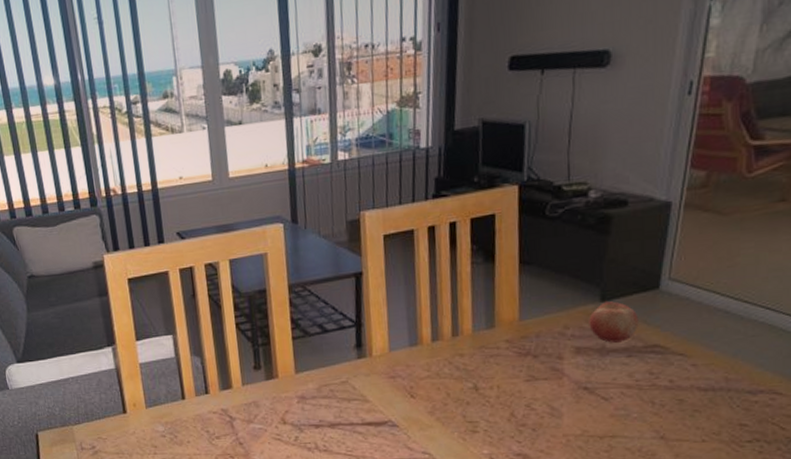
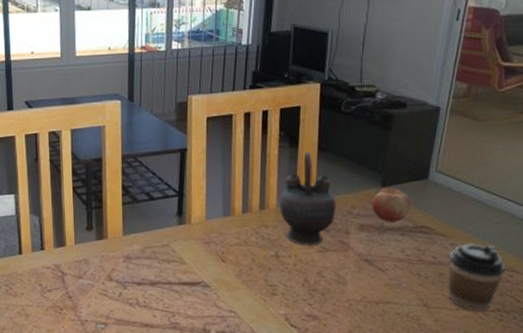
teapot: none [475,266,545,375] -> present [280,152,336,246]
coffee cup: none [689,361,765,444] -> present [448,242,506,313]

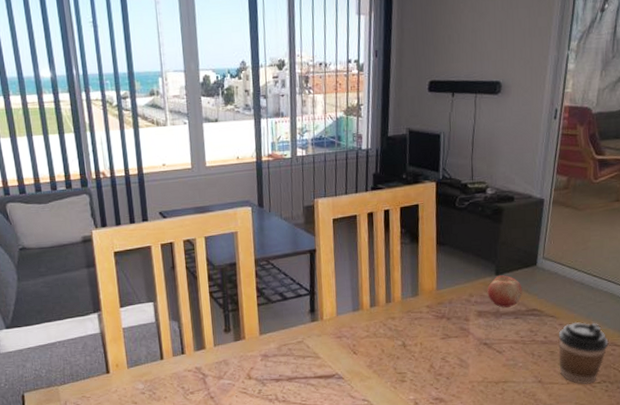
teapot: present [280,152,336,246] -> none [404,246,456,334]

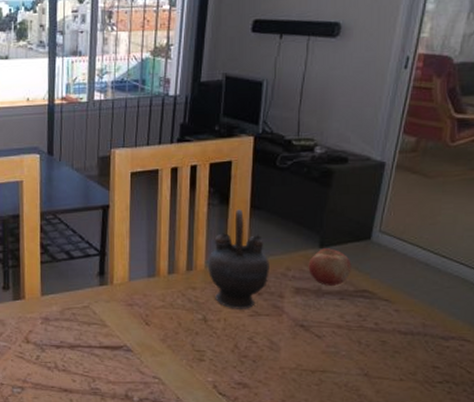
teapot: none [404,246,456,334] -> present [208,209,270,309]
coffee cup: present [558,321,609,385] -> none [391,308,456,384]

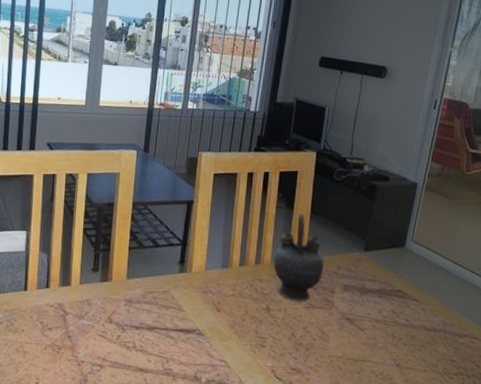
fruit: present [308,248,352,286] -> none [355,252,389,285]

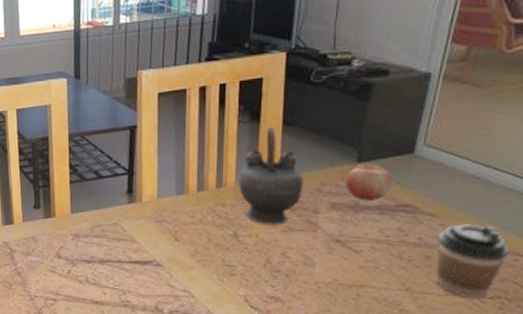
fruit: none [355,252,389,285] -> present [345,163,393,201]
coffee cup: none [418,308,469,375] -> present [436,223,510,299]

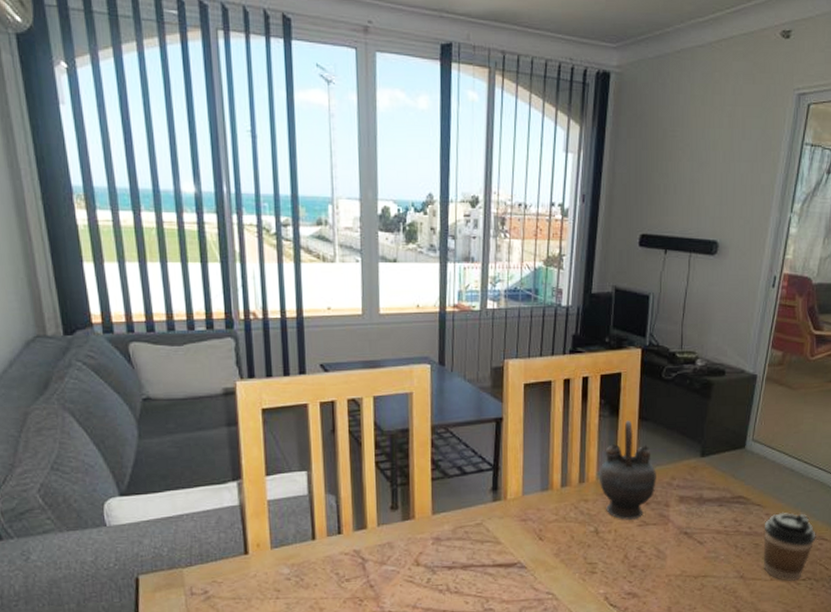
fruit: present [345,163,393,201] -> none [691,457,729,493]

